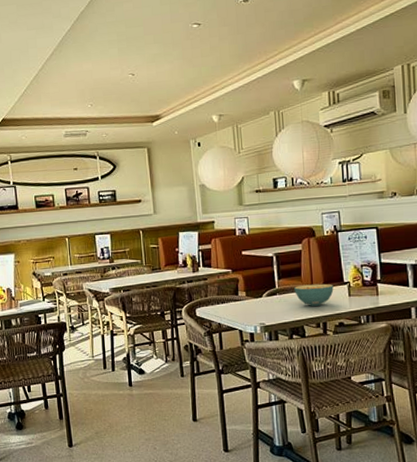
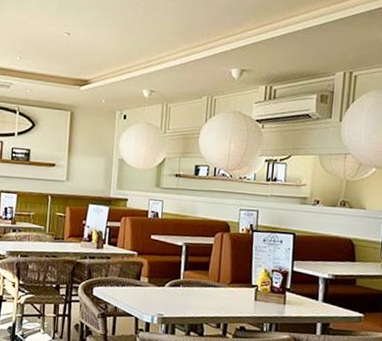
cereal bowl: present [294,283,334,306] -> none [199,280,240,305]

